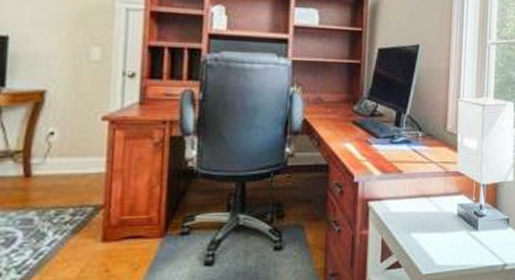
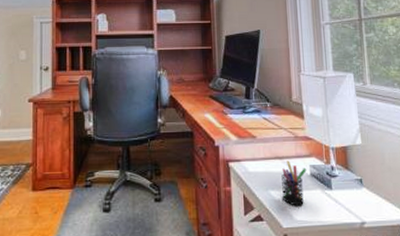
pen holder: none [425,199,454,250] -> present [281,160,307,206]

